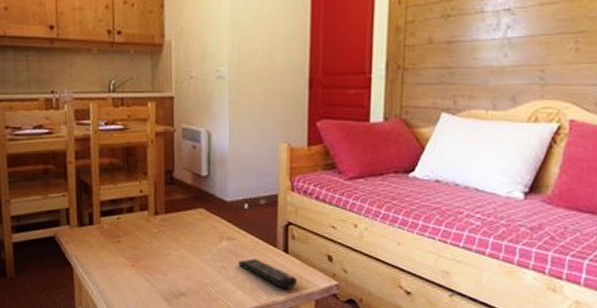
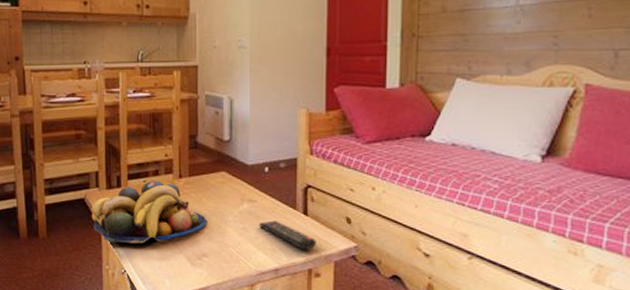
fruit bowl: none [63,217,184,283] -> present [92,180,207,244]

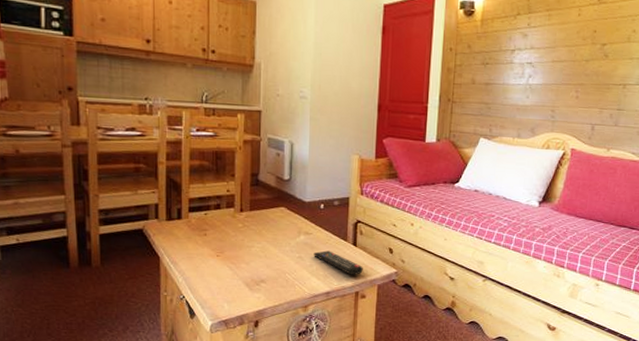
fruit bowl: present [92,180,207,244] -> none [150,213,266,271]

